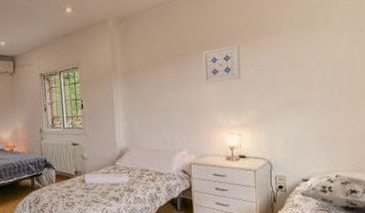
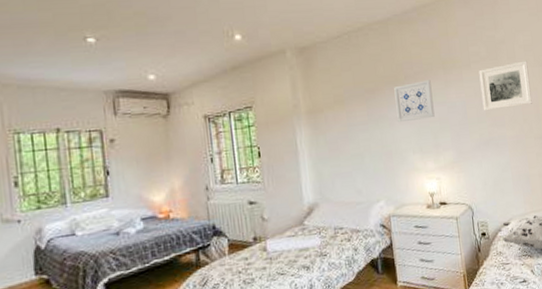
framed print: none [290,25,346,75] -> present [479,60,532,111]

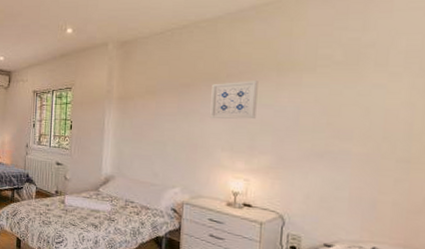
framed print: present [479,60,532,111] -> none [323,69,407,122]

